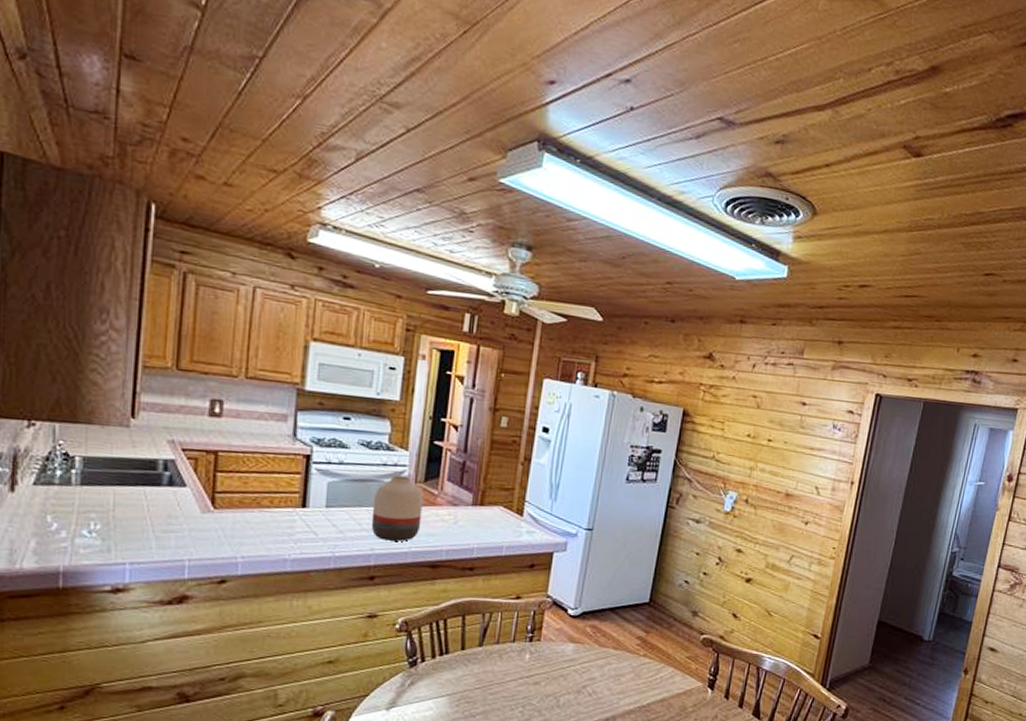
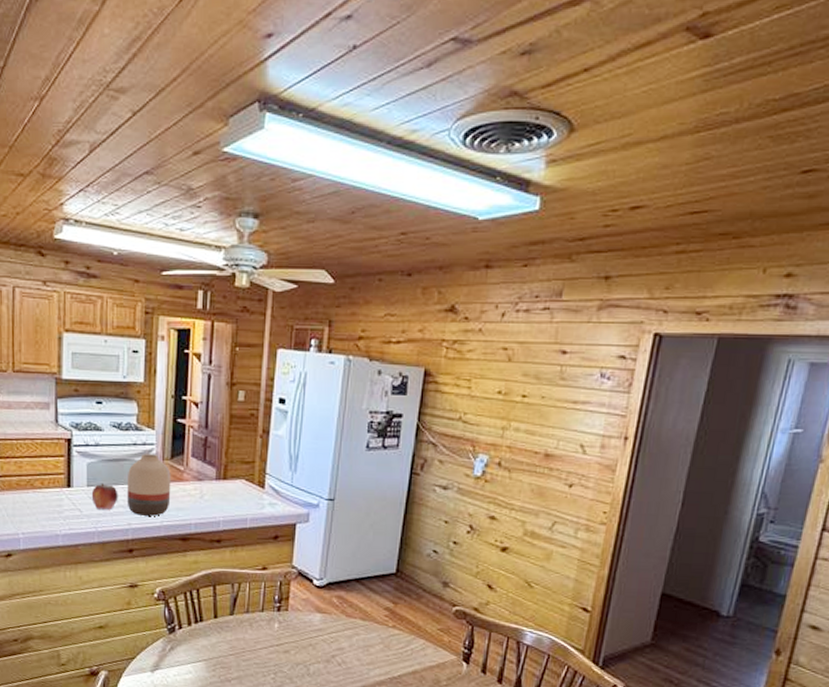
fruit: none [330,504,362,533] -> present [91,483,118,510]

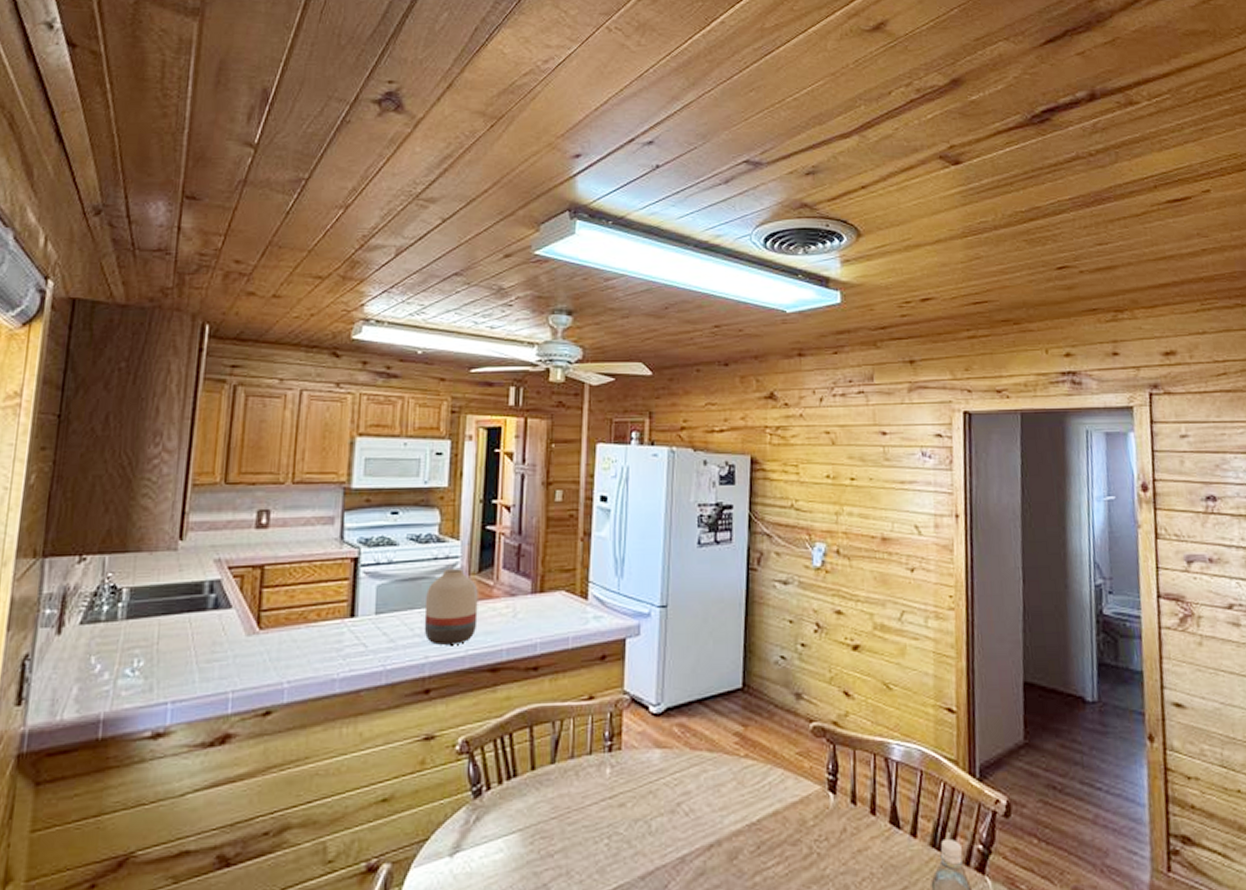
fruit: present [91,483,118,510] -> none [380,608,414,642]

